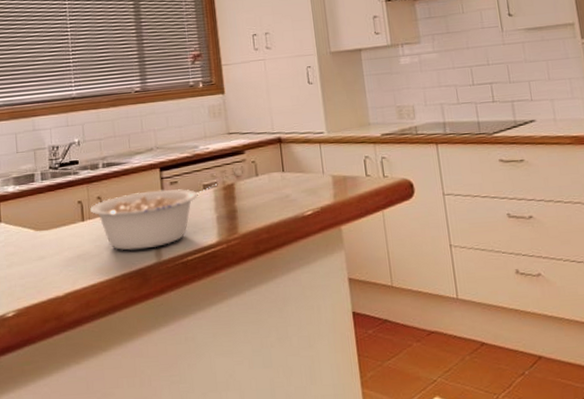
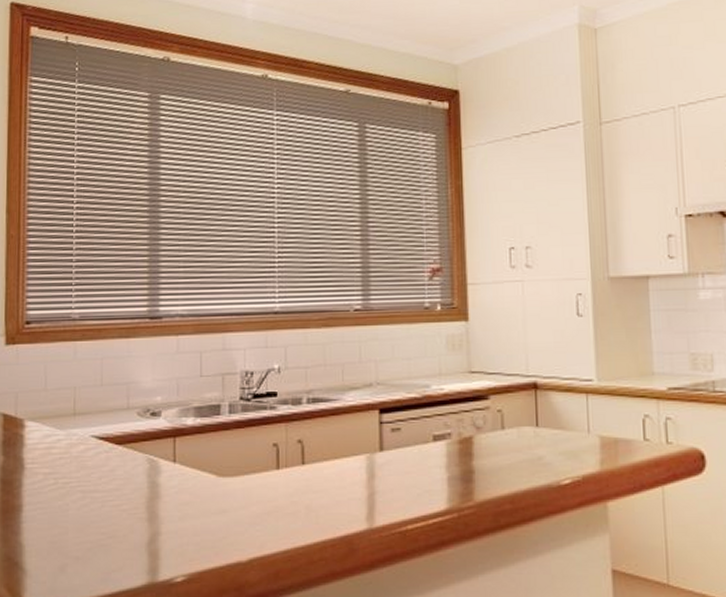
legume: present [90,183,219,251] -> none [288,435,453,511]

